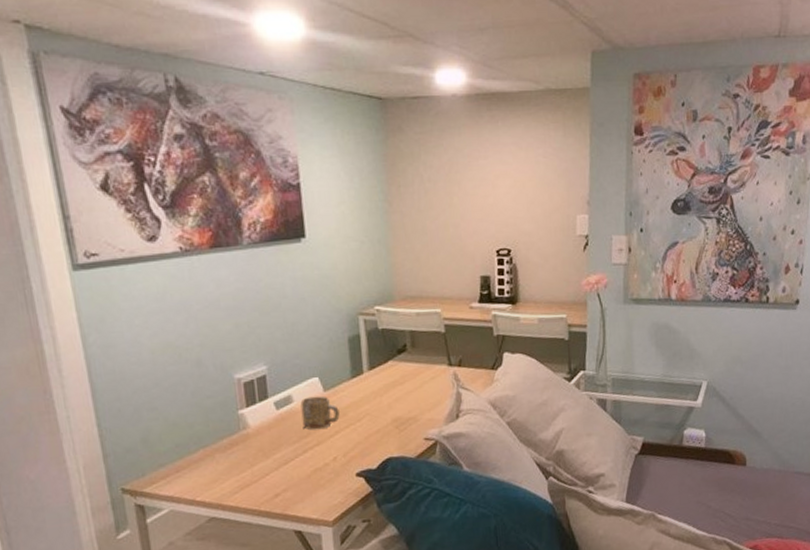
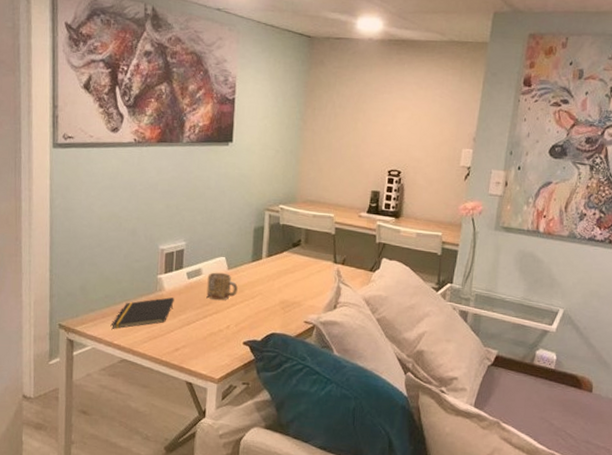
notepad: none [190,435,265,484] -> present [112,297,174,329]

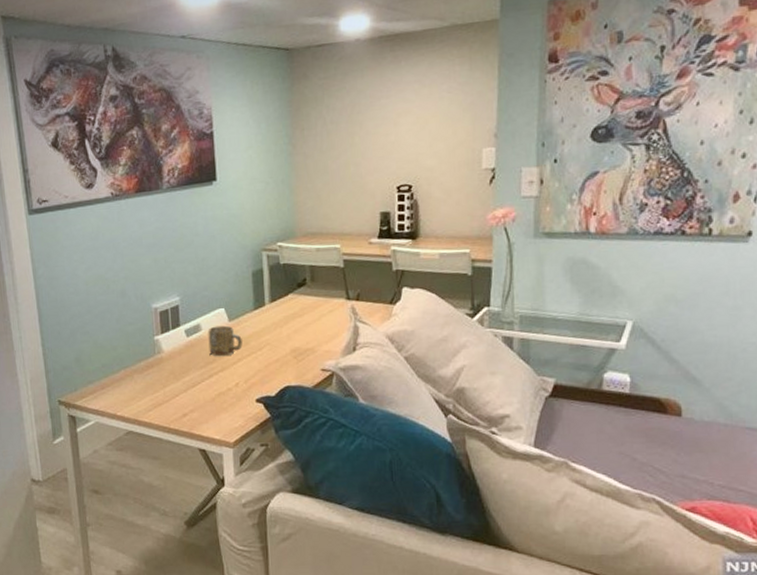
notepad: present [112,297,174,329] -> none [112,359,176,400]

